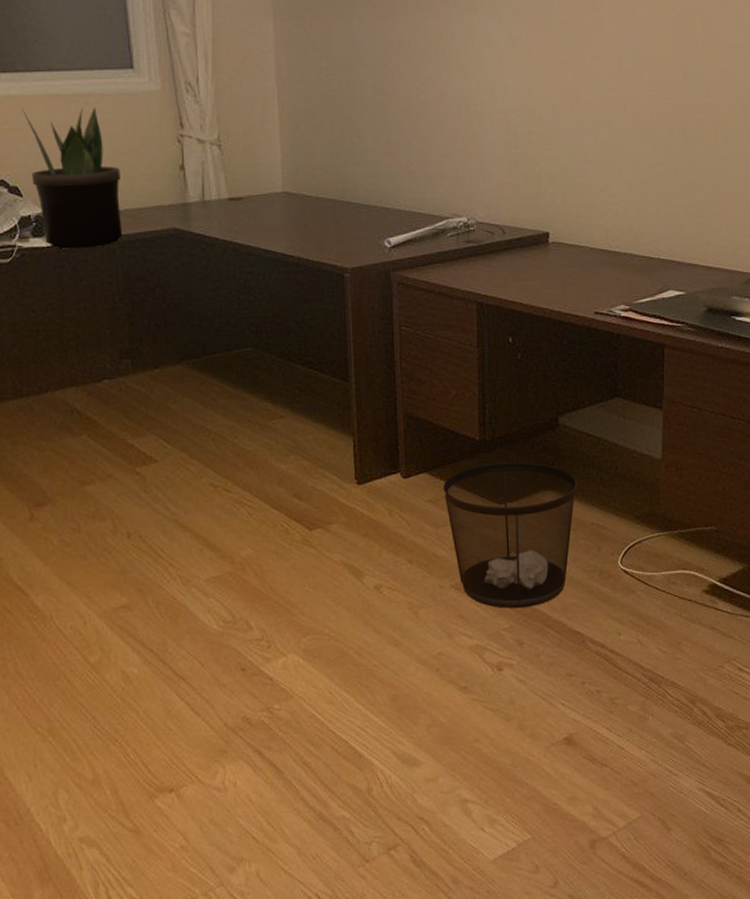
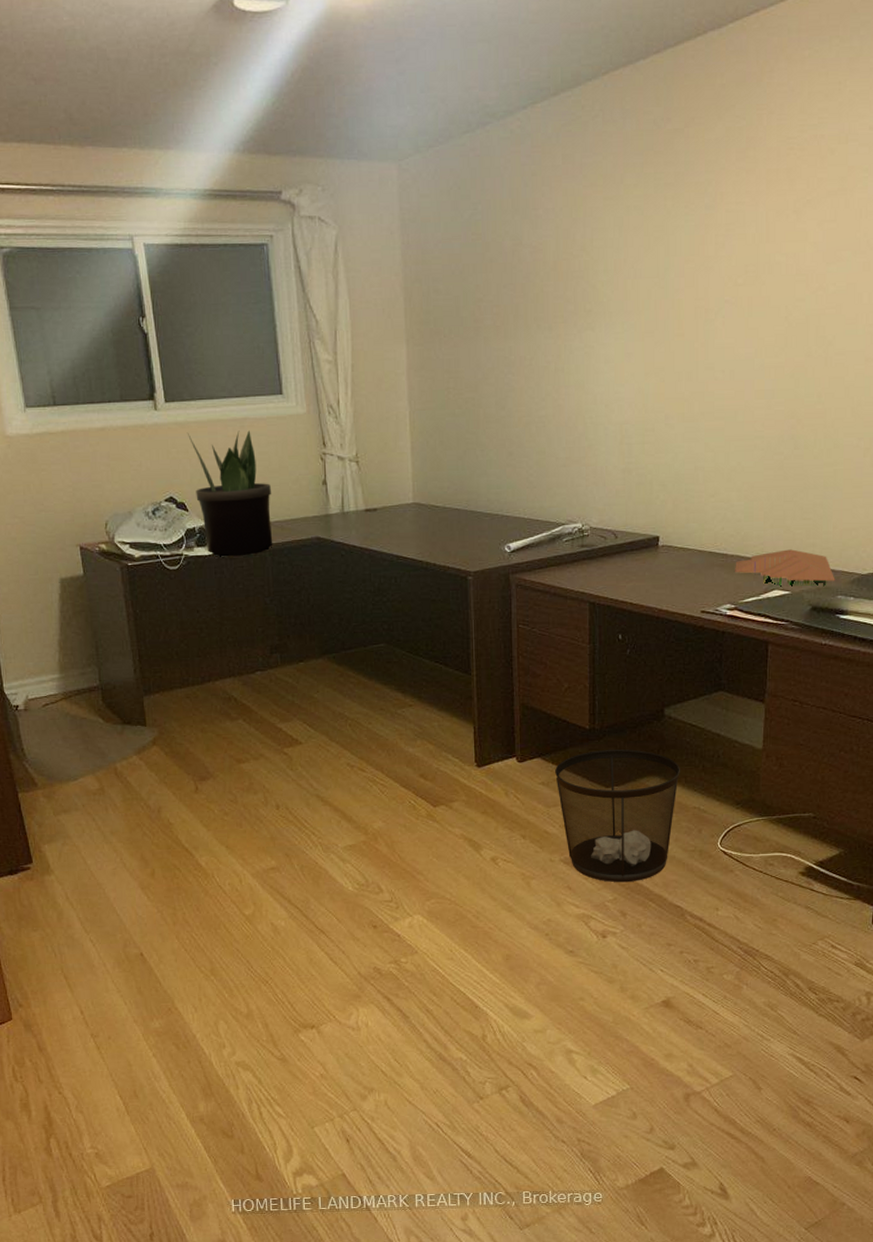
papers: none [628,248,730,287] -> present [735,549,835,587]

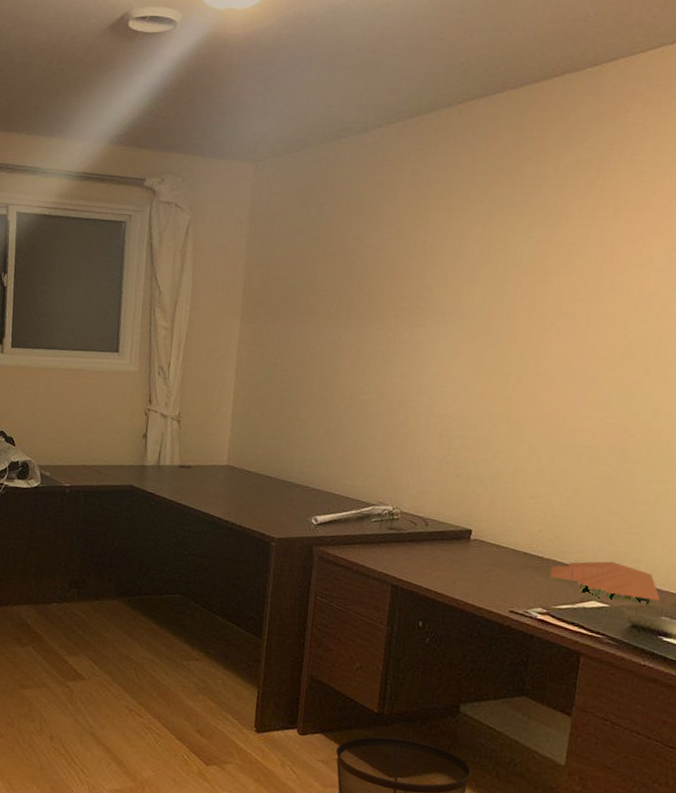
planter: present [187,430,273,557] -> none [24,376,95,494]

